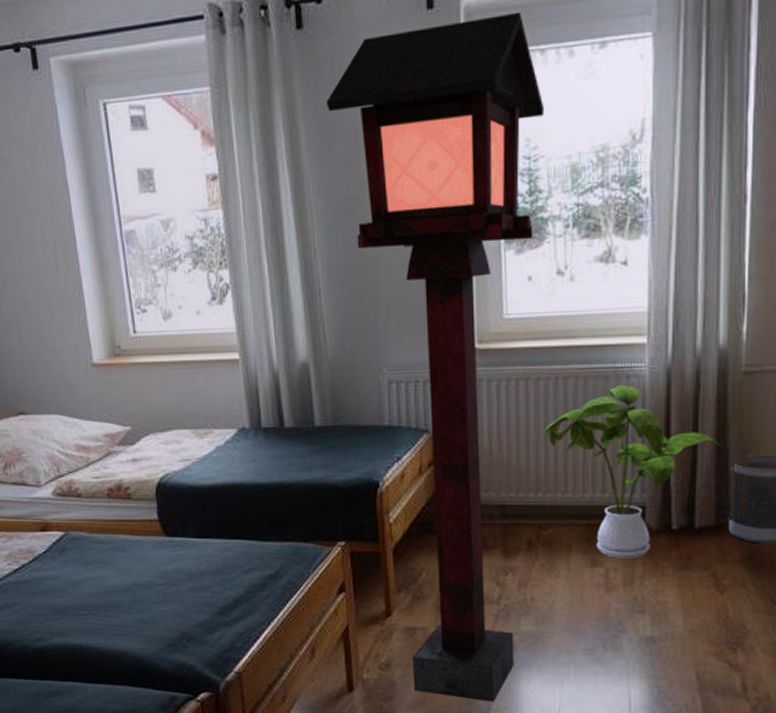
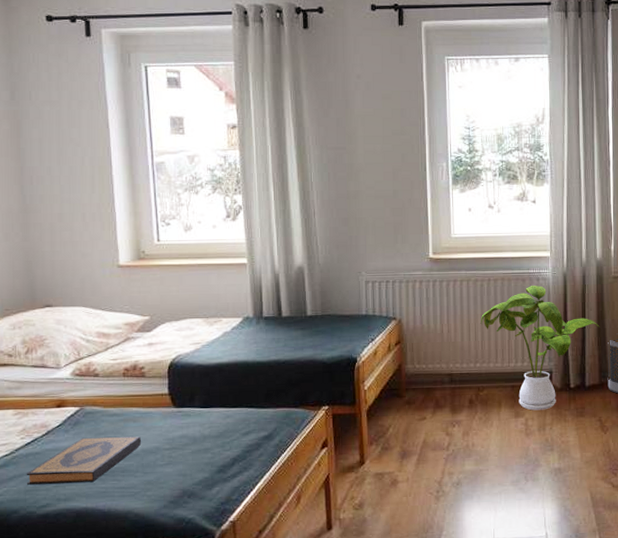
hardback book: none [17,566,133,617] -> present [26,436,142,485]
lantern: present [326,11,545,702] -> none [324,33,479,529]

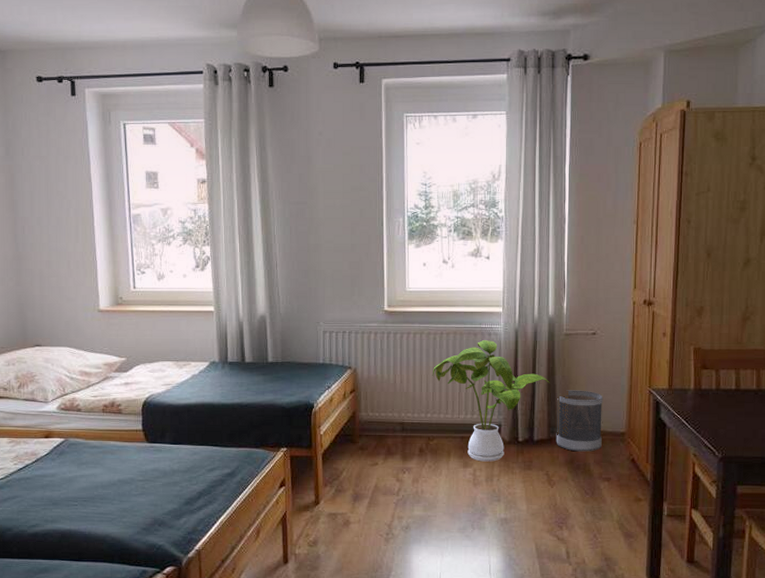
hardback book: present [26,436,142,485] -> none [18,466,119,507]

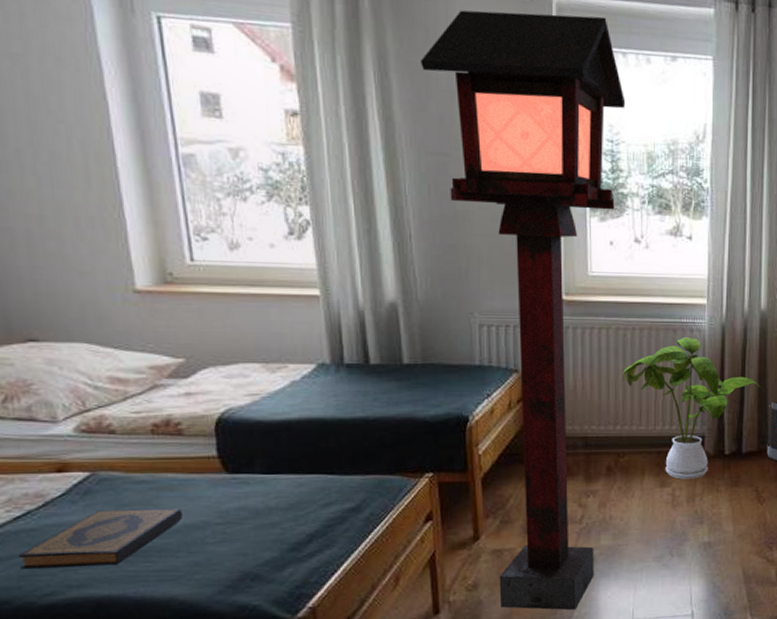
hardback book: none [18,466,119,507] -> present [18,508,184,569]
lantern: none [288,90,436,570] -> present [420,10,626,610]

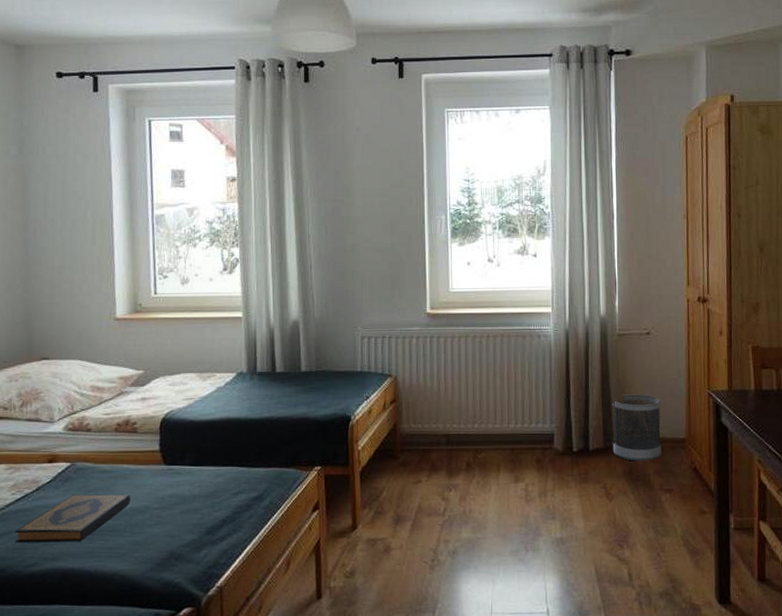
lantern: present [420,10,626,610] -> none [324,85,479,601]
house plant: present [622,338,761,479] -> none [479,343,604,475]

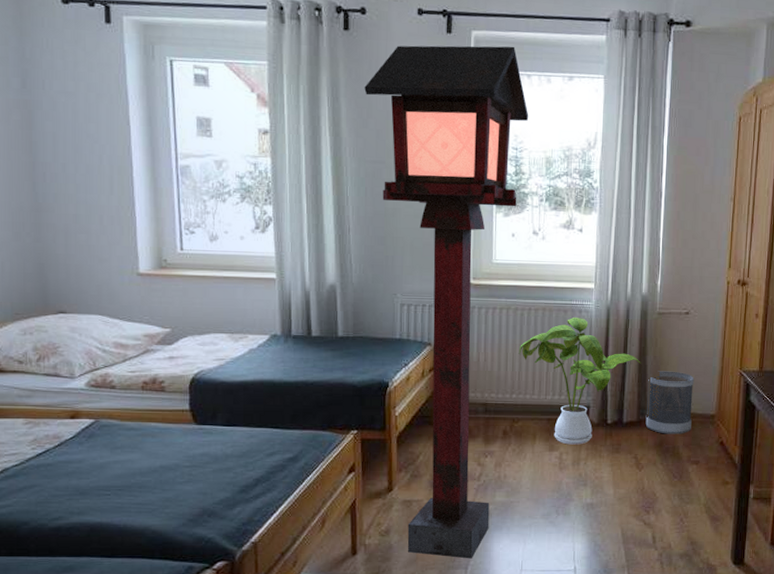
hardback book: present [15,494,131,543] -> none [37,451,161,497]
lantern: none [324,85,479,601] -> present [364,45,529,559]
house plant: none [479,343,604,475] -> present [518,318,641,445]

